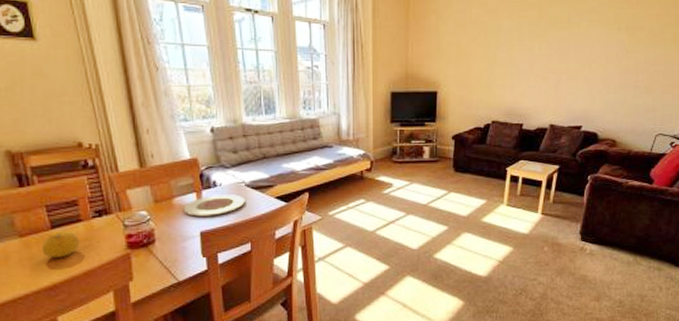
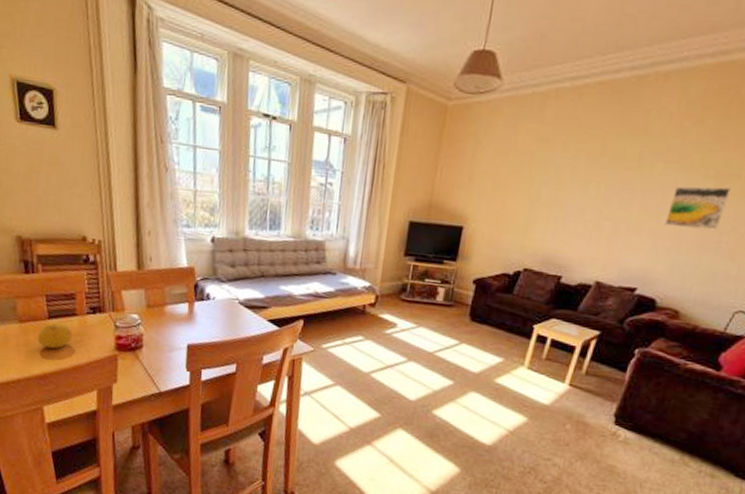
plate: present [183,194,245,217] -> none [173,308,237,331]
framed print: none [595,37,639,73] -> present [664,186,731,230]

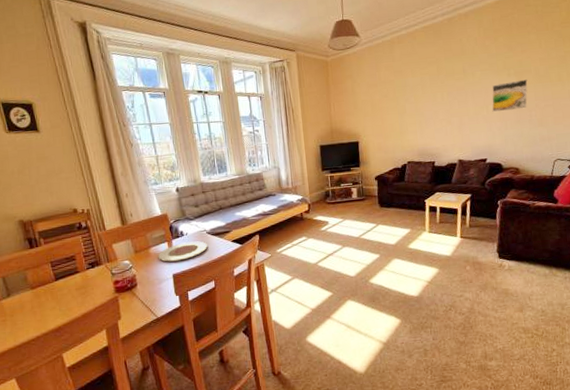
fruit: present [38,322,73,349] -> none [48,281,78,305]
plate: none [173,308,237,331] -> present [158,241,207,262]

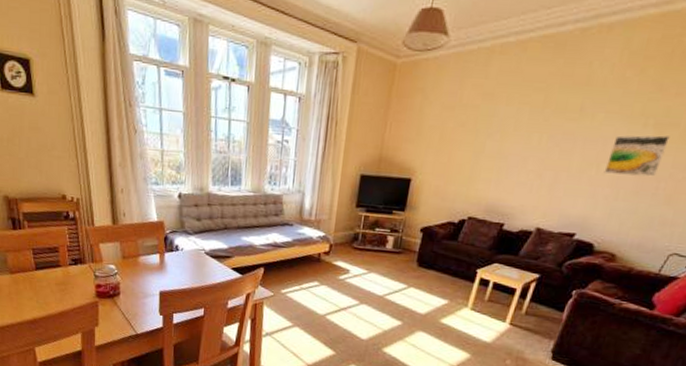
plate: present [158,241,207,262] -> none [146,258,203,279]

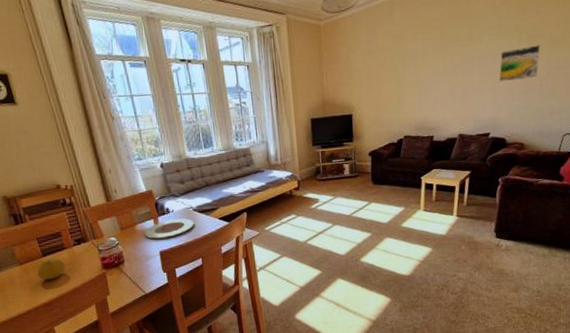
fruit: none [27,273,58,297] -> present [37,257,66,281]
plate: none [146,258,203,279] -> present [144,218,194,239]

